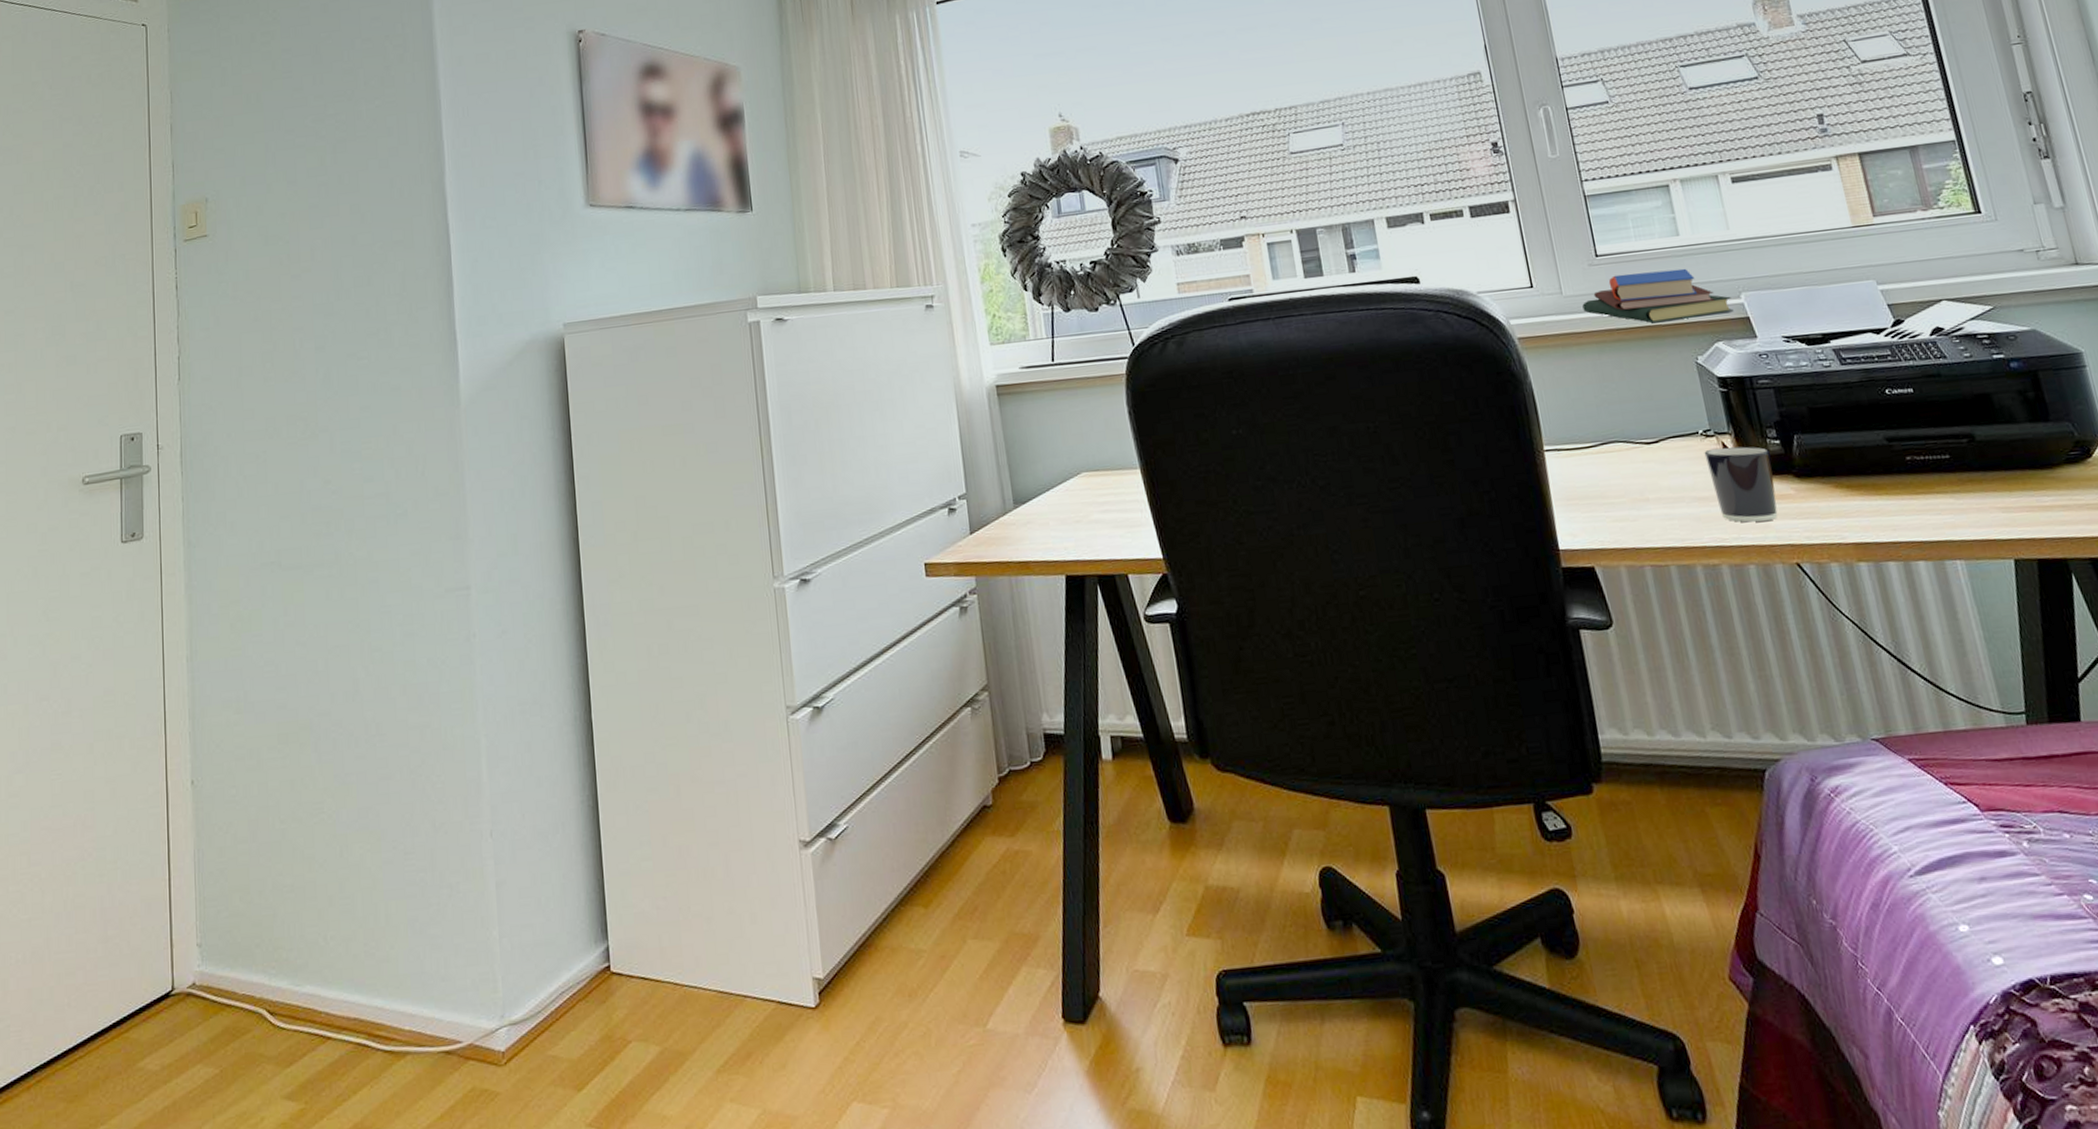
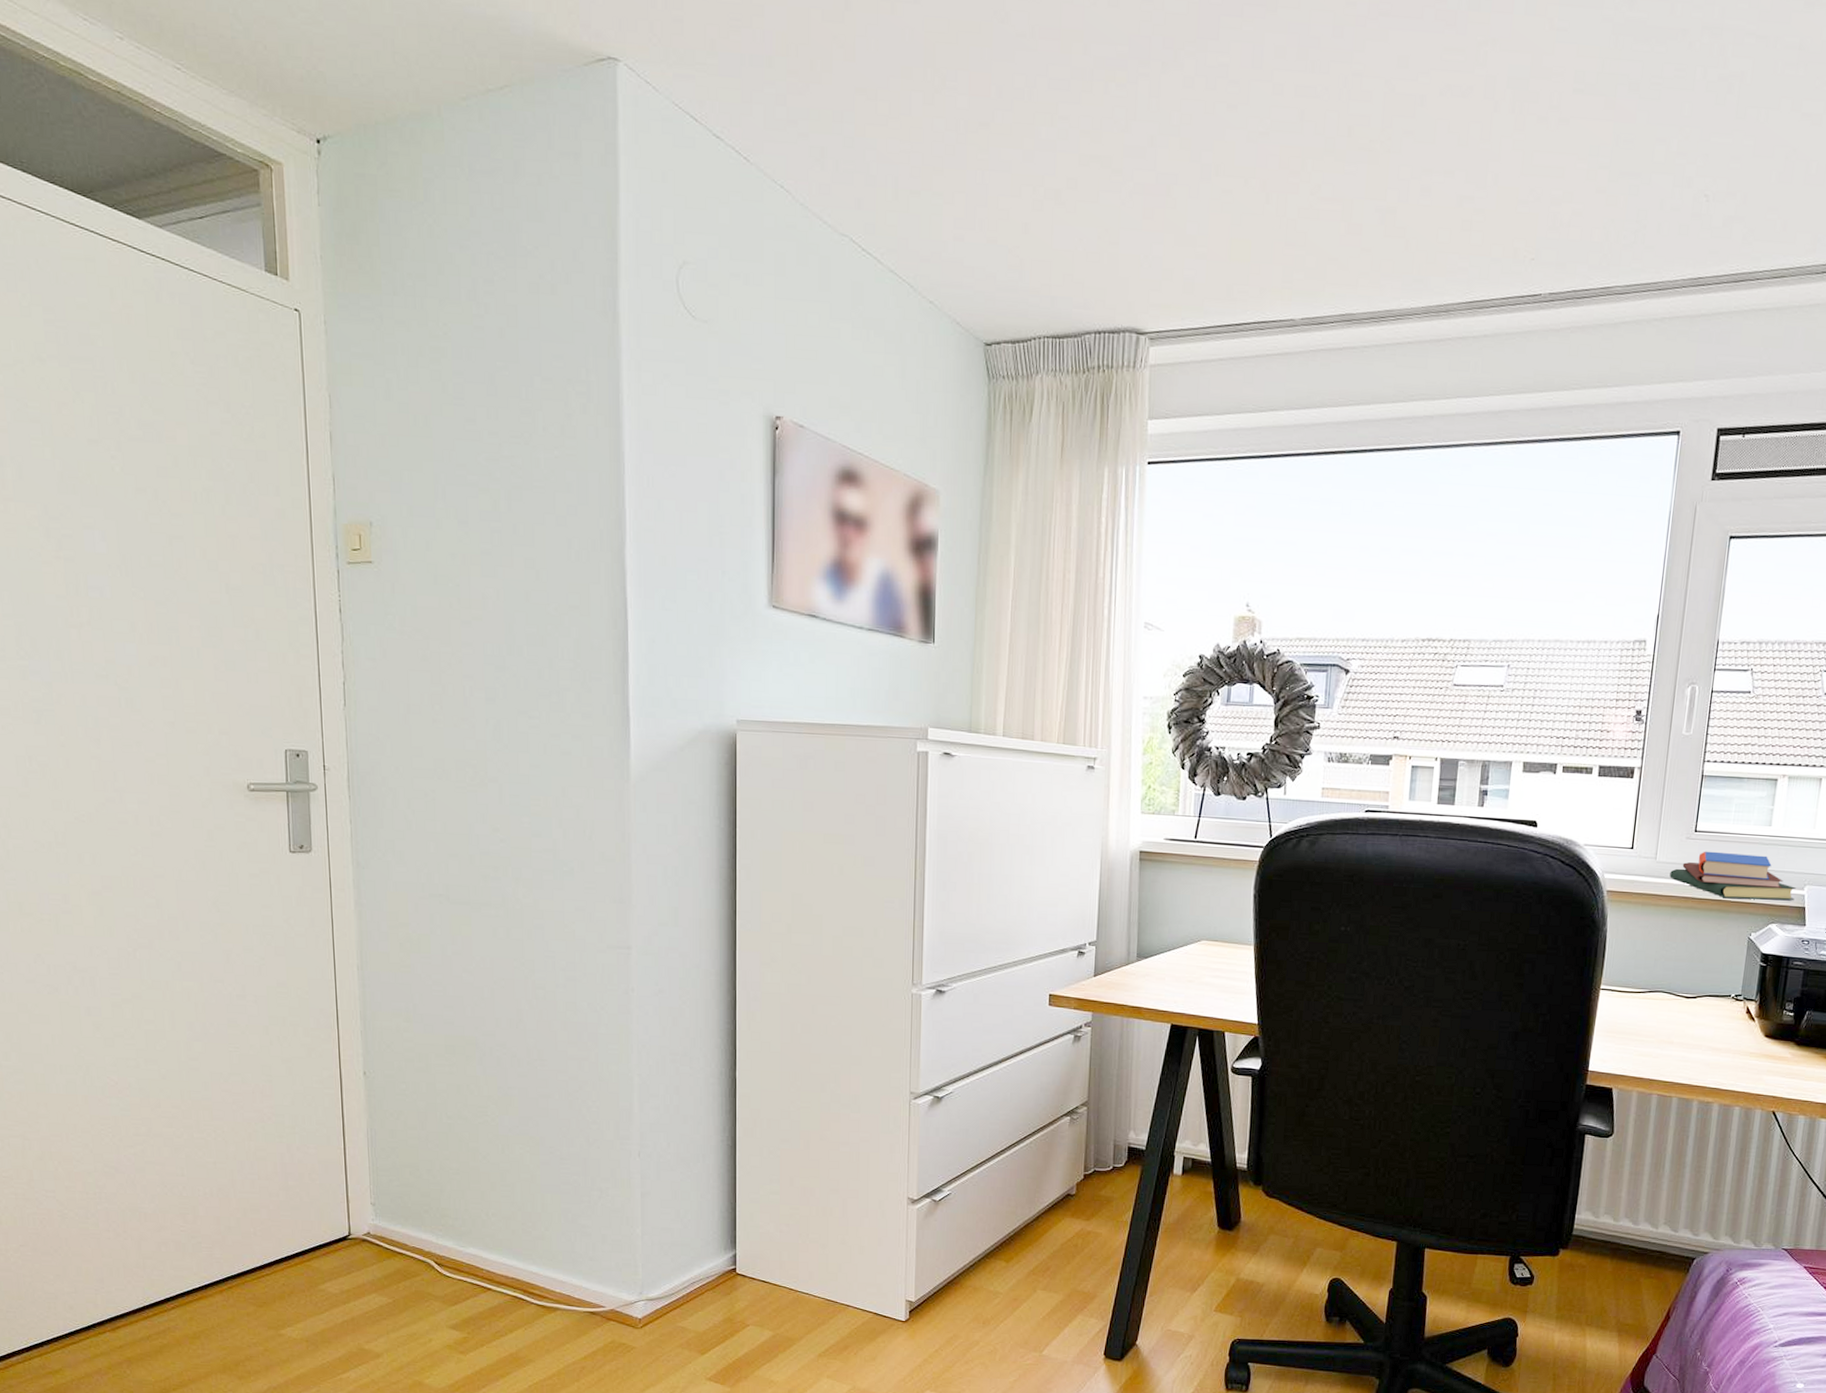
mug: present [1704,446,1778,522] -> none [1727,1010,1784,1075]

